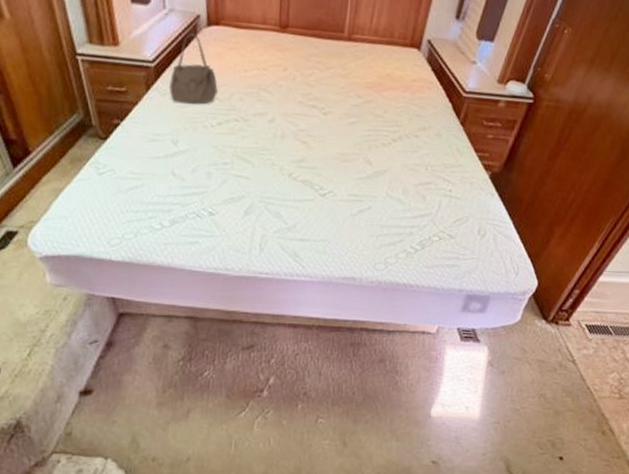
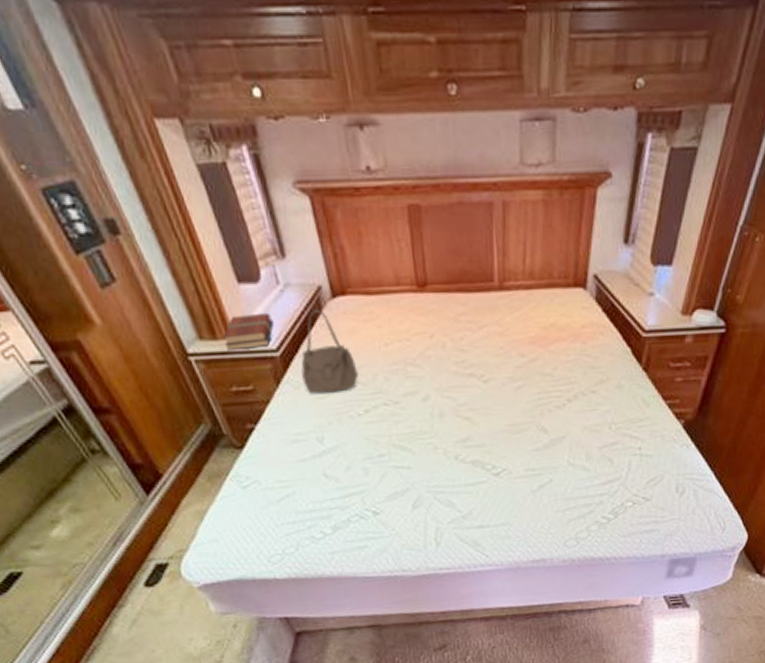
books: none [109,28,154,57] -> present [223,312,274,351]

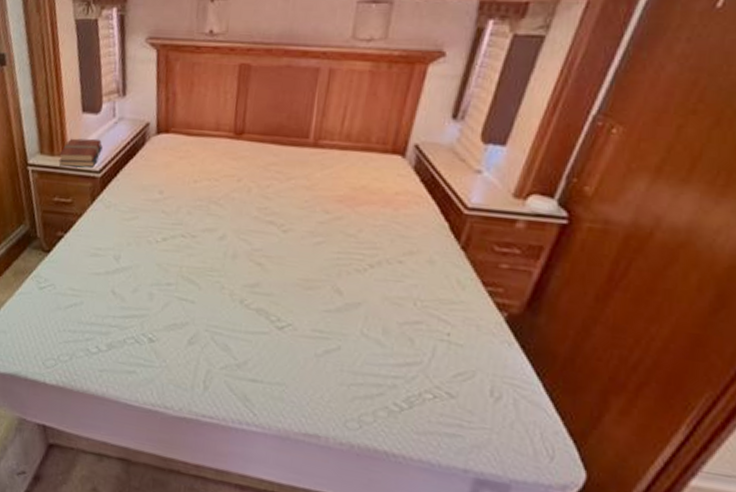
handbag: present [301,310,358,393] -> none [114,142,165,217]

